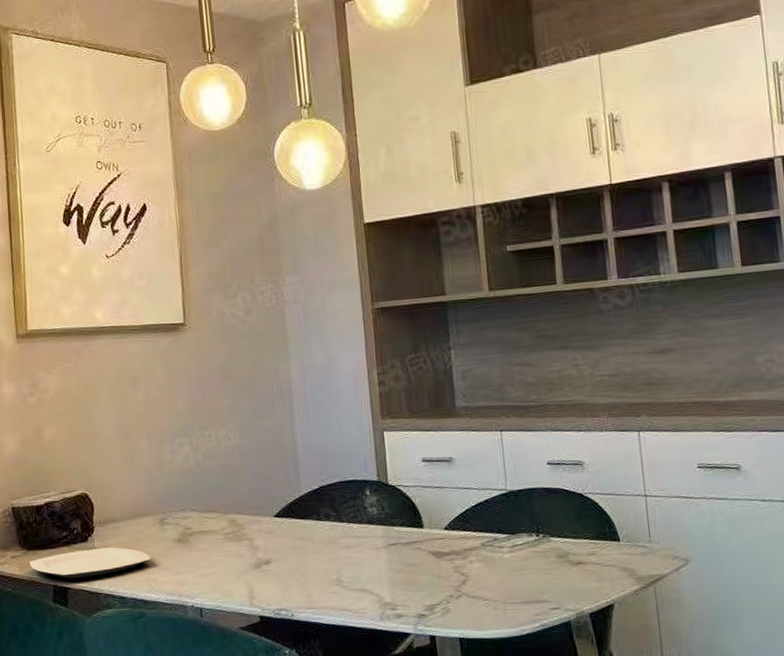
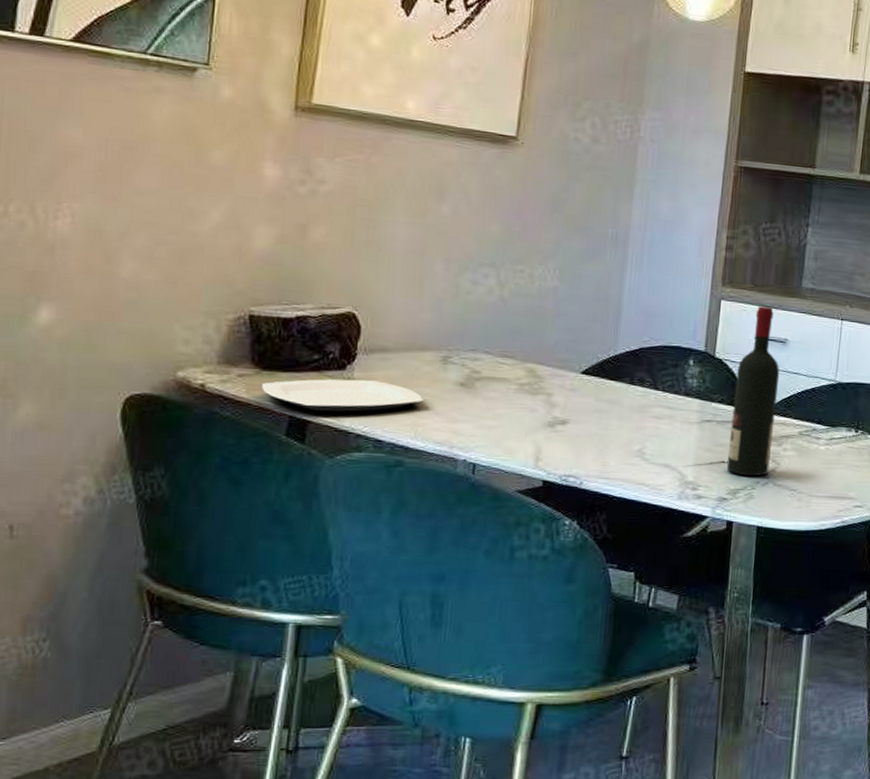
wine bottle: none [411,430,460,592] -> present [726,306,780,477]

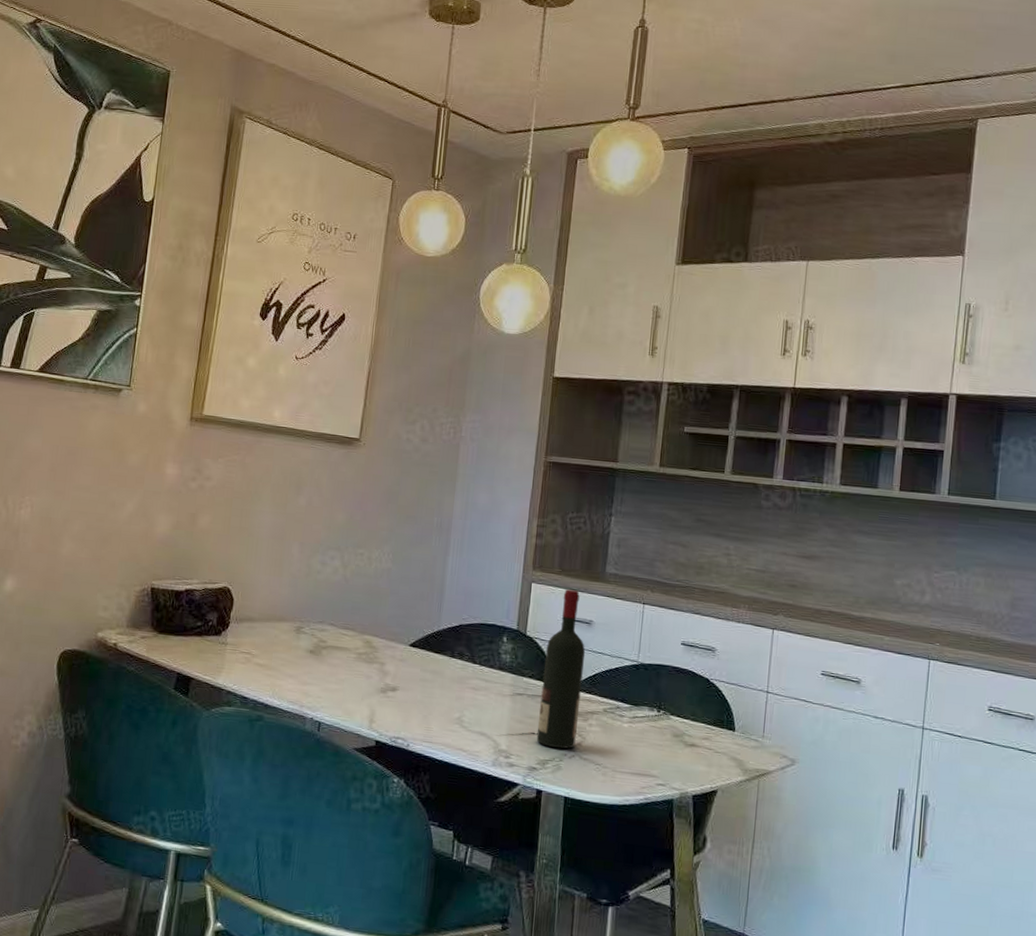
plate: present [262,379,423,412] -> none [158,642,280,672]

